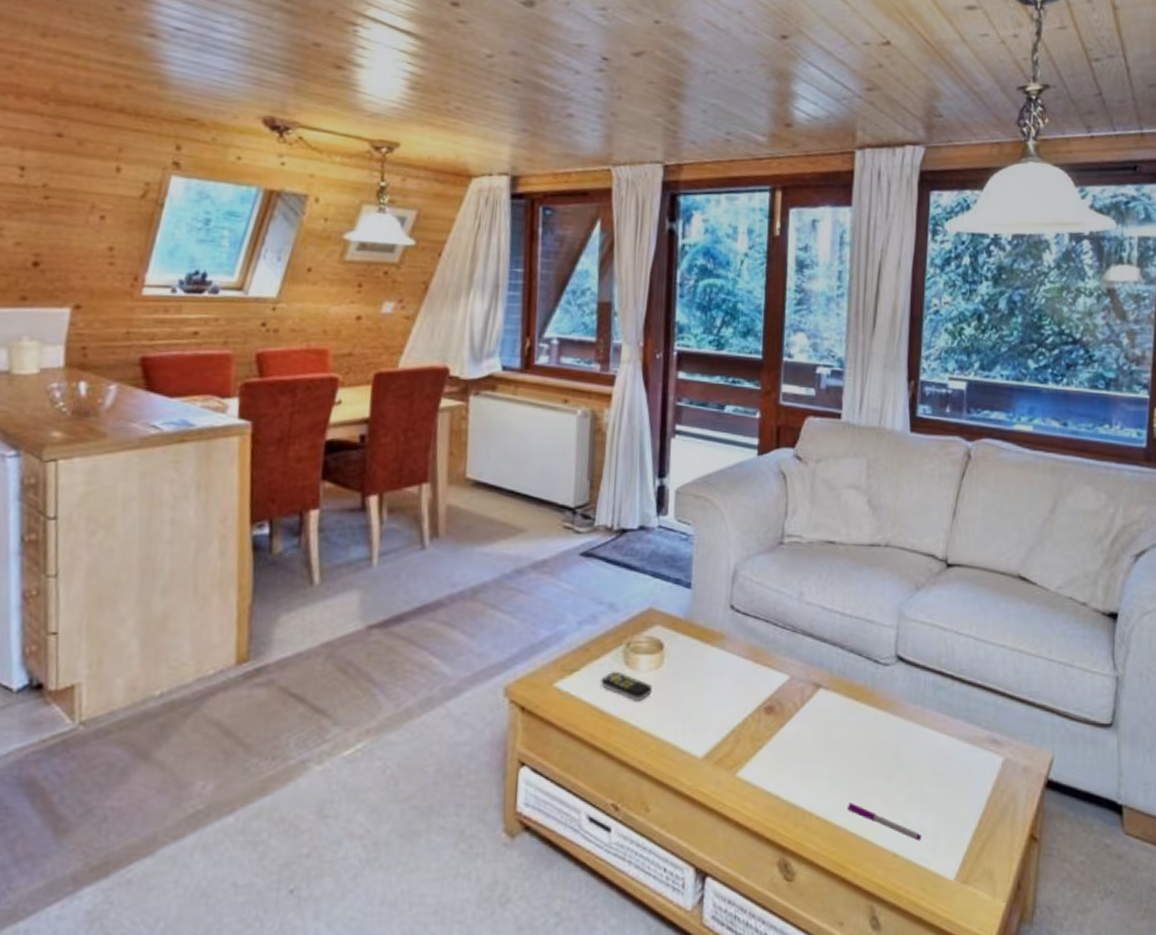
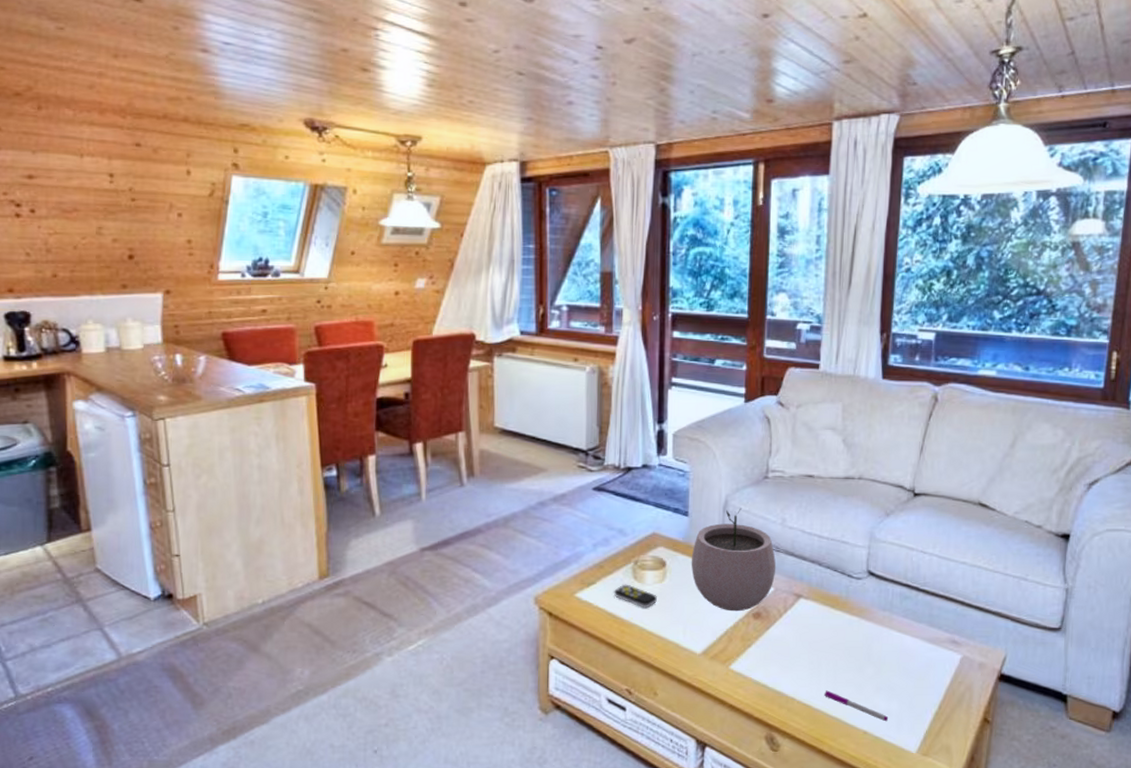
plant pot: none [693,579,792,705] -> present [691,508,776,612]

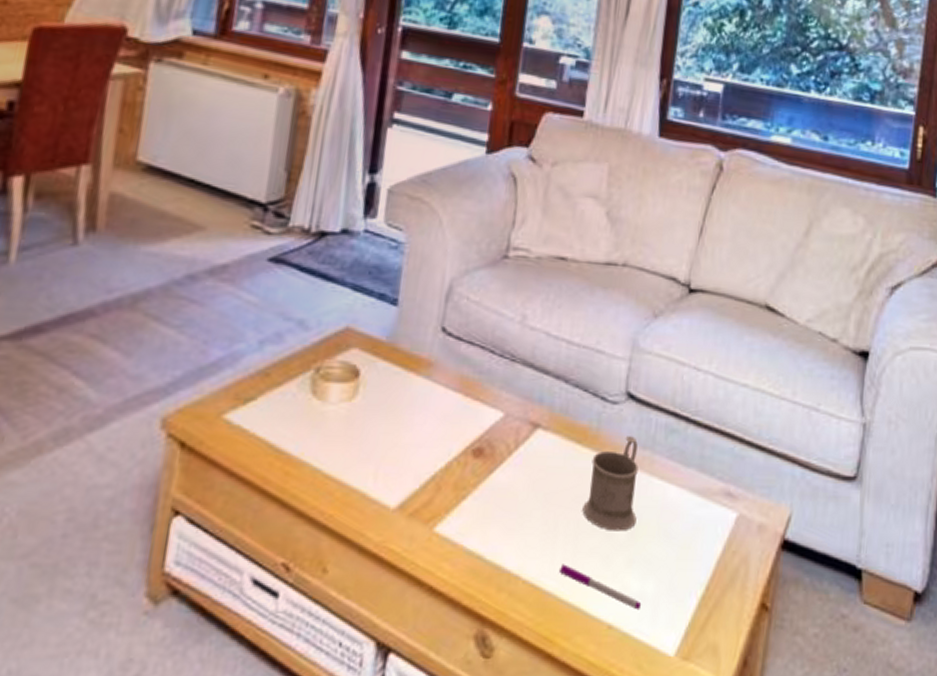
remote control: present [613,584,657,609] -> none [279,401,342,439]
plant pot: present [691,508,776,612] -> none [394,297,510,447]
mug: none [839,602,881,668] -> present [582,436,638,531]

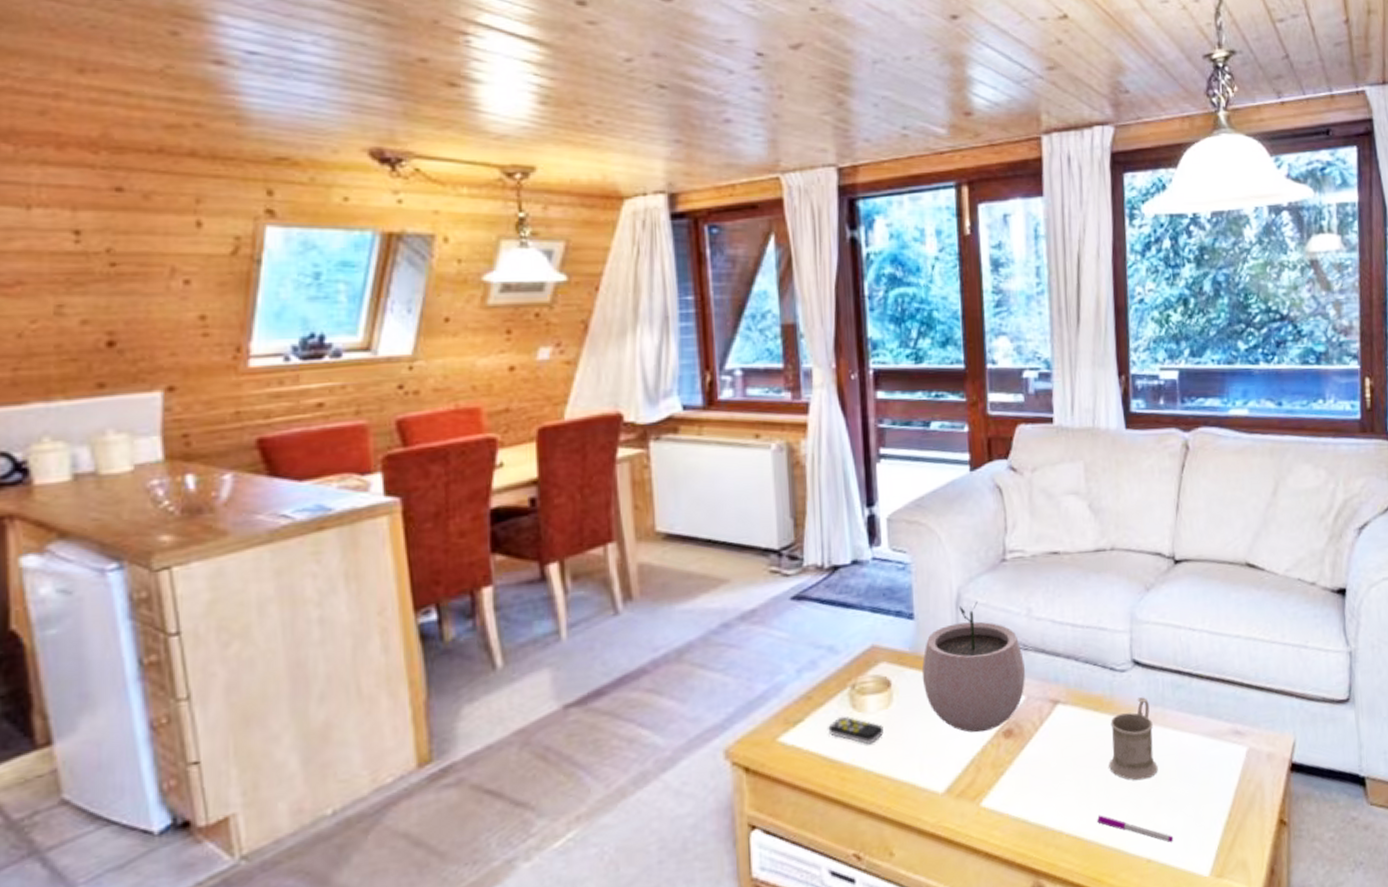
remote control: none [279,401,342,439] -> present [827,716,884,745]
plant pot: none [394,297,510,447] -> present [921,601,1026,733]

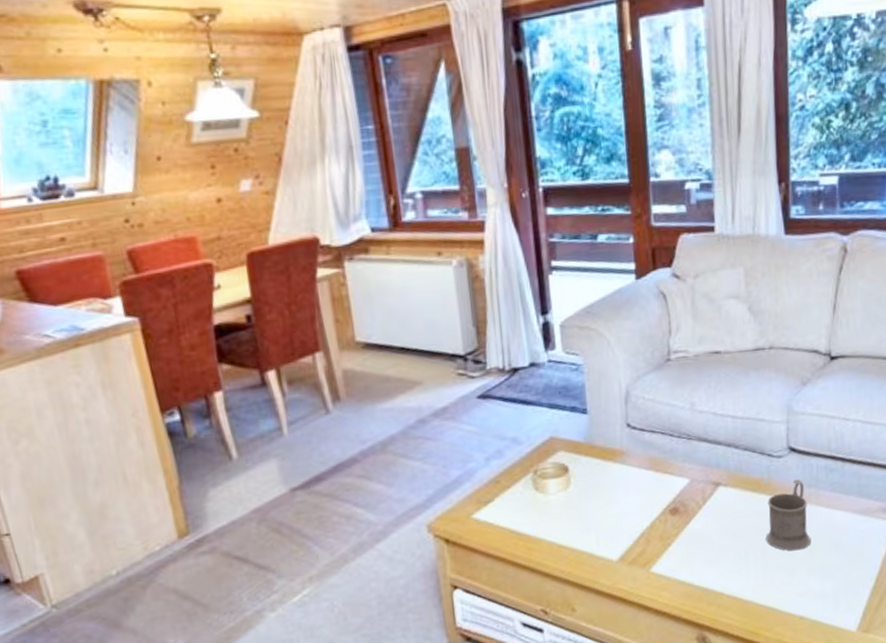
remote control: present [827,716,884,745] -> none [514,496,564,521]
plant pot: present [921,601,1026,733] -> none [595,397,690,511]
pen: present [1097,815,1174,843] -> none [755,579,825,604]

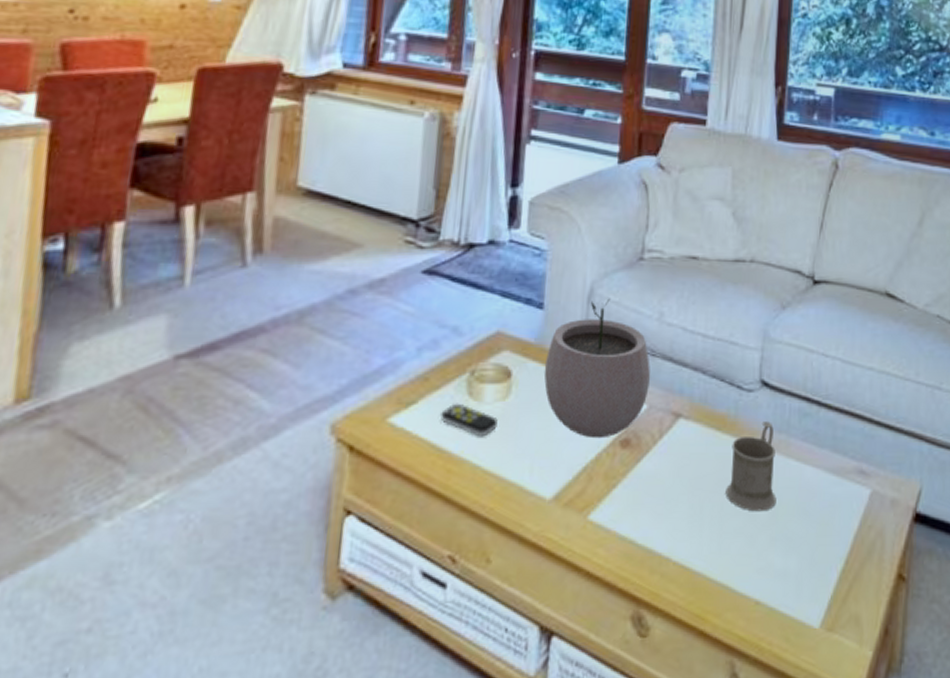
remote control: none [514,496,564,521] -> present [439,403,498,437]
plant pot: none [595,397,690,511] -> present [544,298,651,439]

